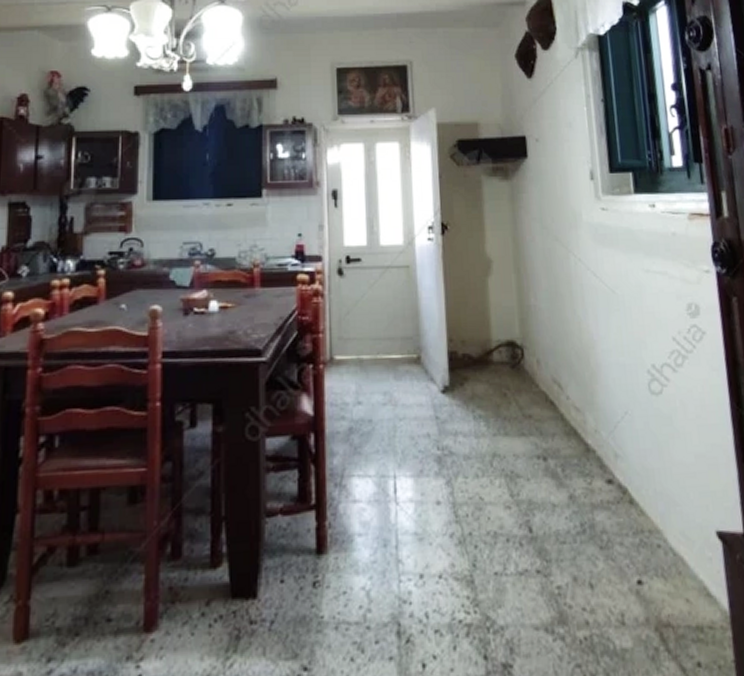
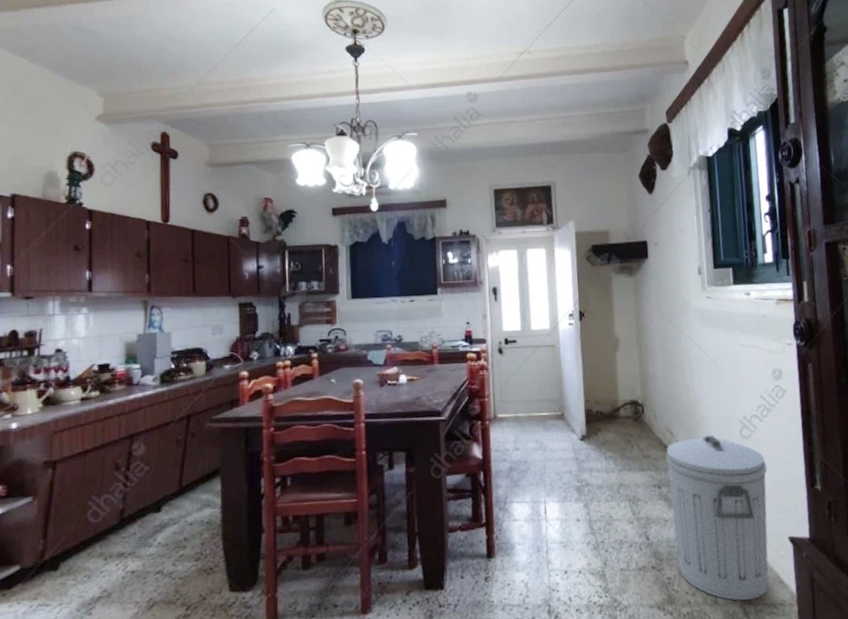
trash can: none [552,389,693,622] -> present [666,435,769,601]

